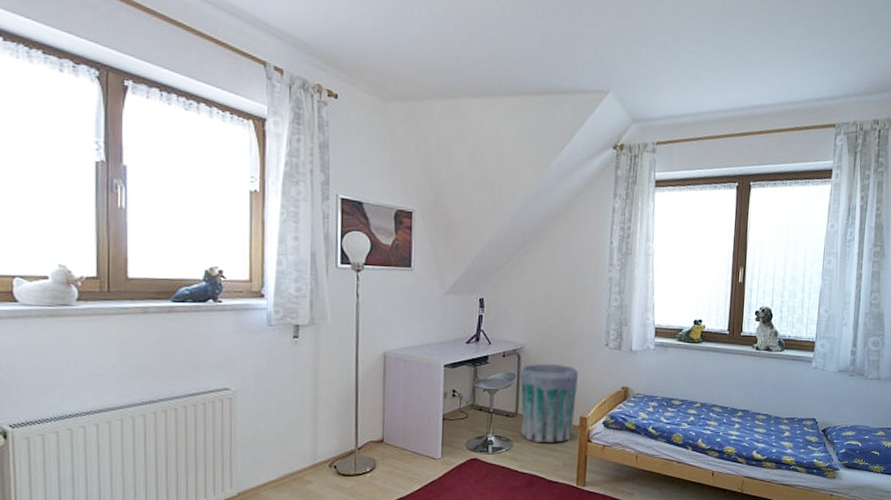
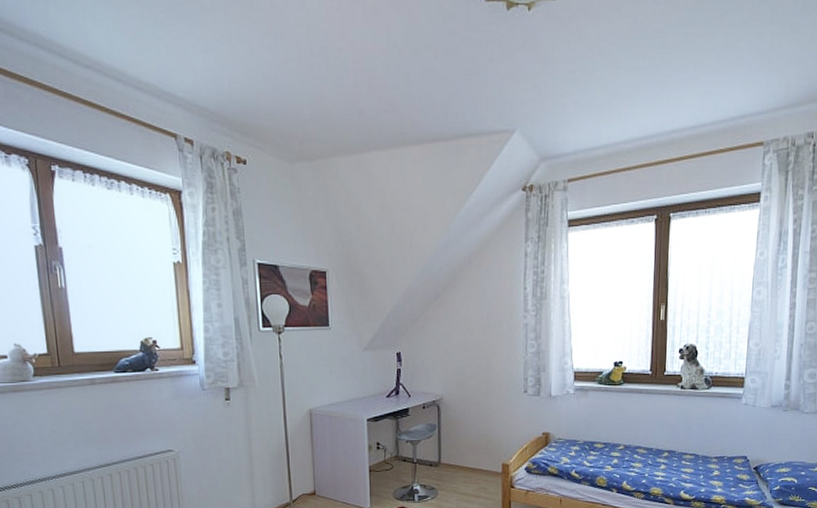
trash can: present [521,363,579,443] -> none [442,413,499,490]

